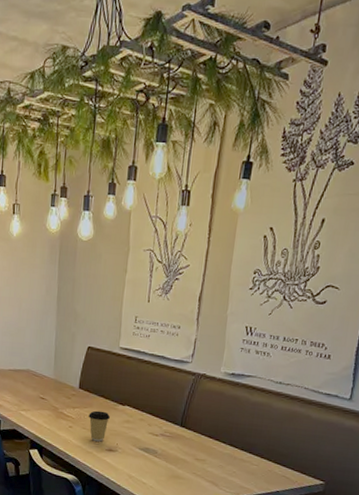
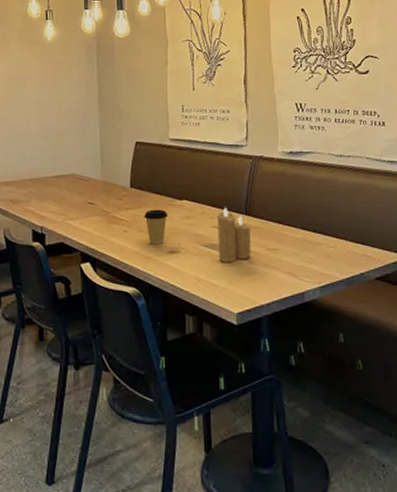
candle: none [150,417,183,466] -> present [217,207,251,262]

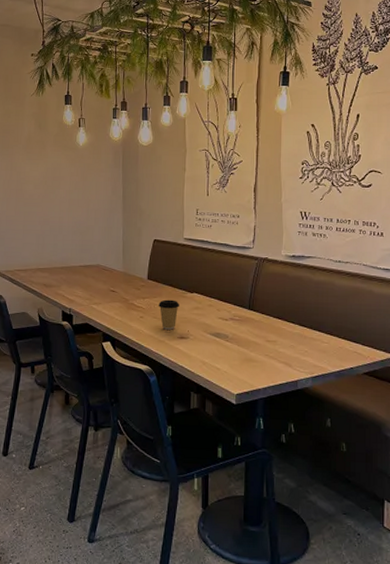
candle: present [217,207,251,262] -> none [222,301,252,350]

